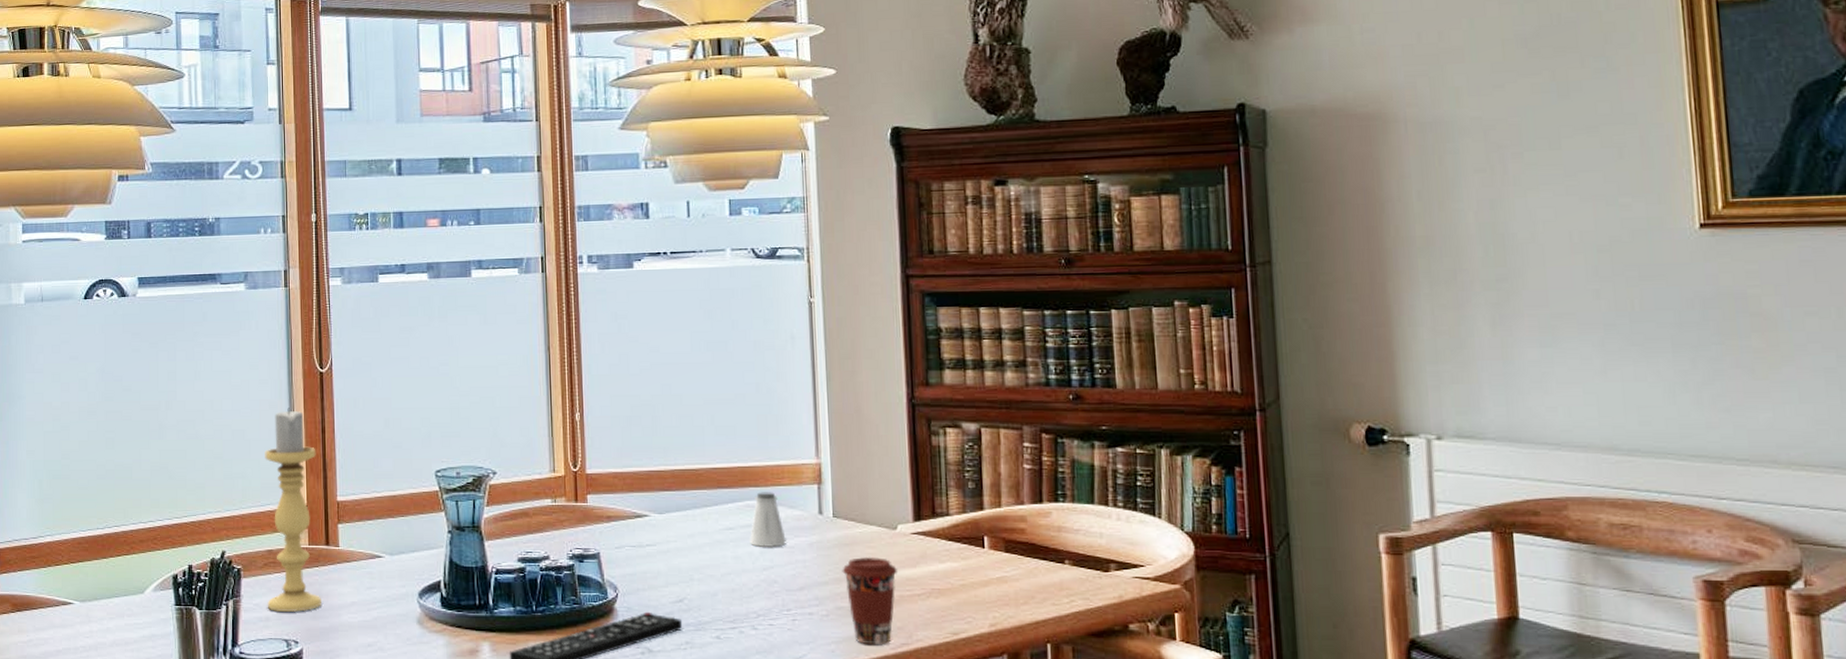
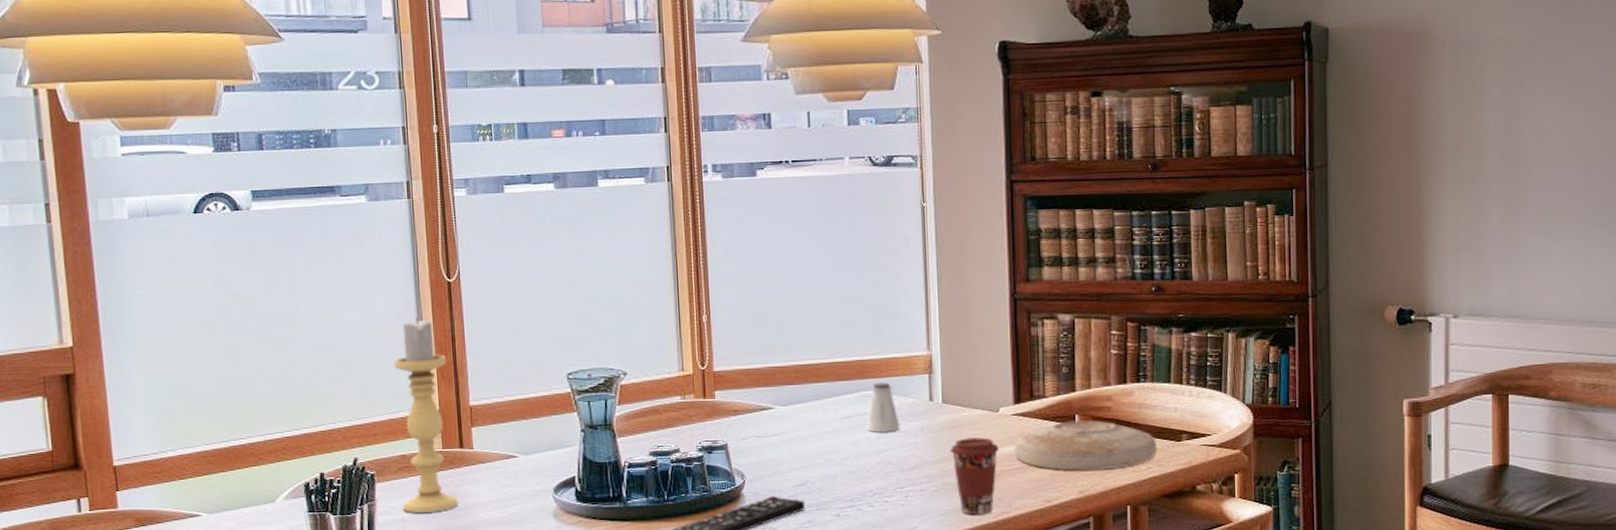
plate: none [915,542,1081,601] -> present [1015,419,1158,471]

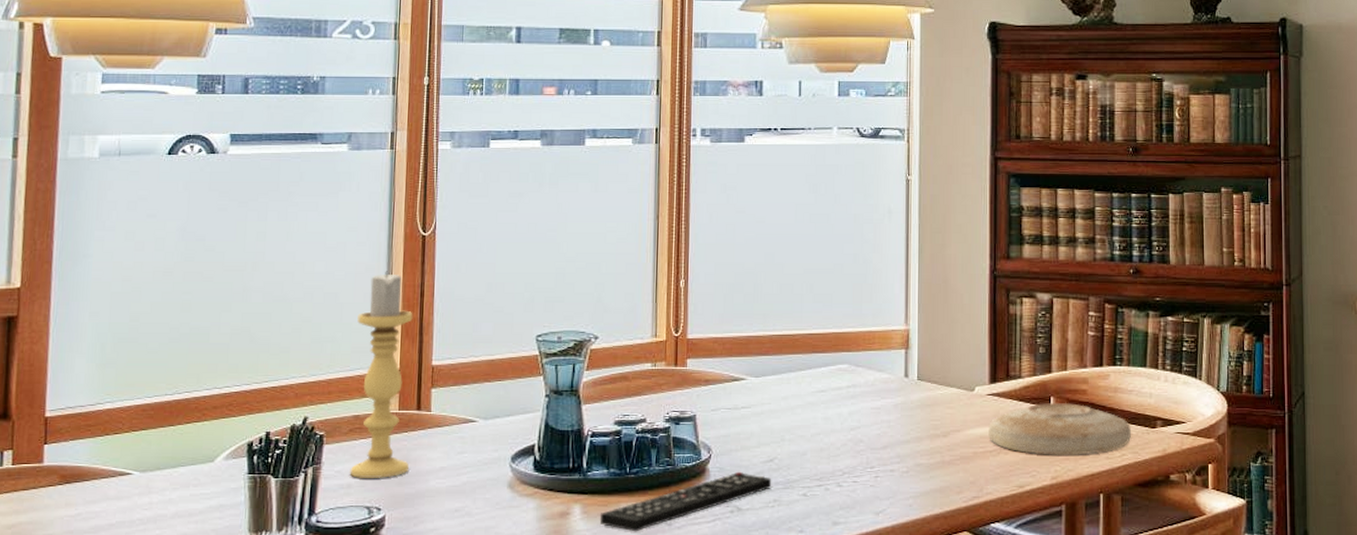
saltshaker: present [866,382,901,434] -> none [838,356,875,410]
coffee cup: present [950,436,999,514] -> none [923,416,972,498]

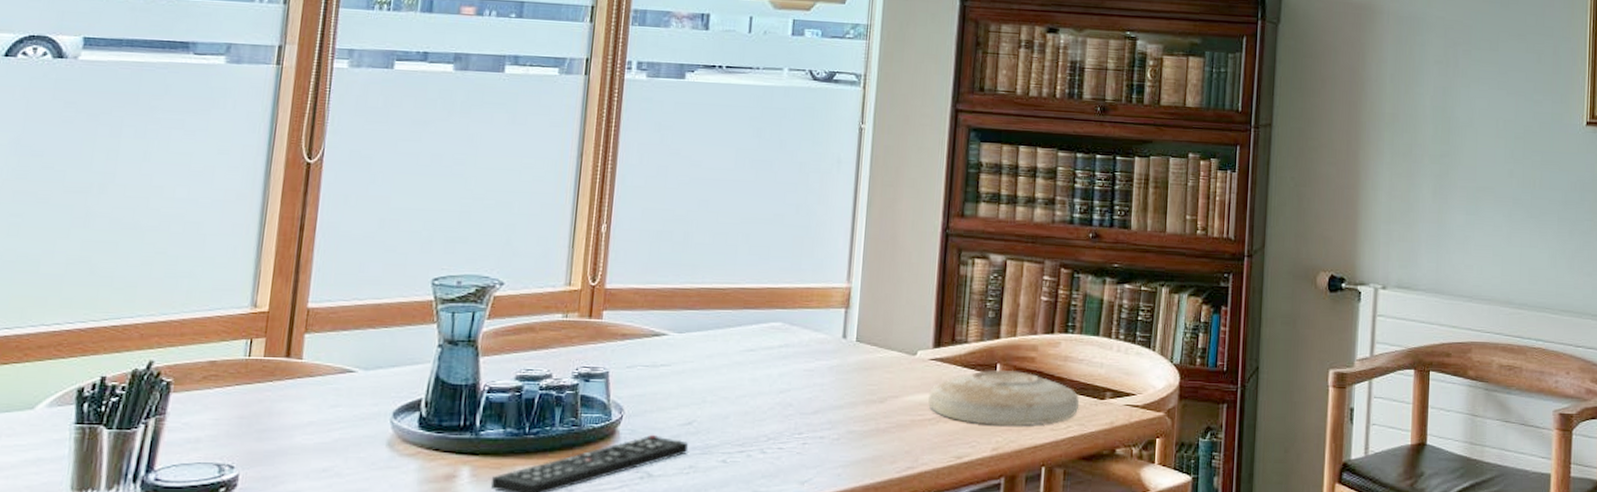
candle holder: present [349,271,413,478] -> none [199,200,290,432]

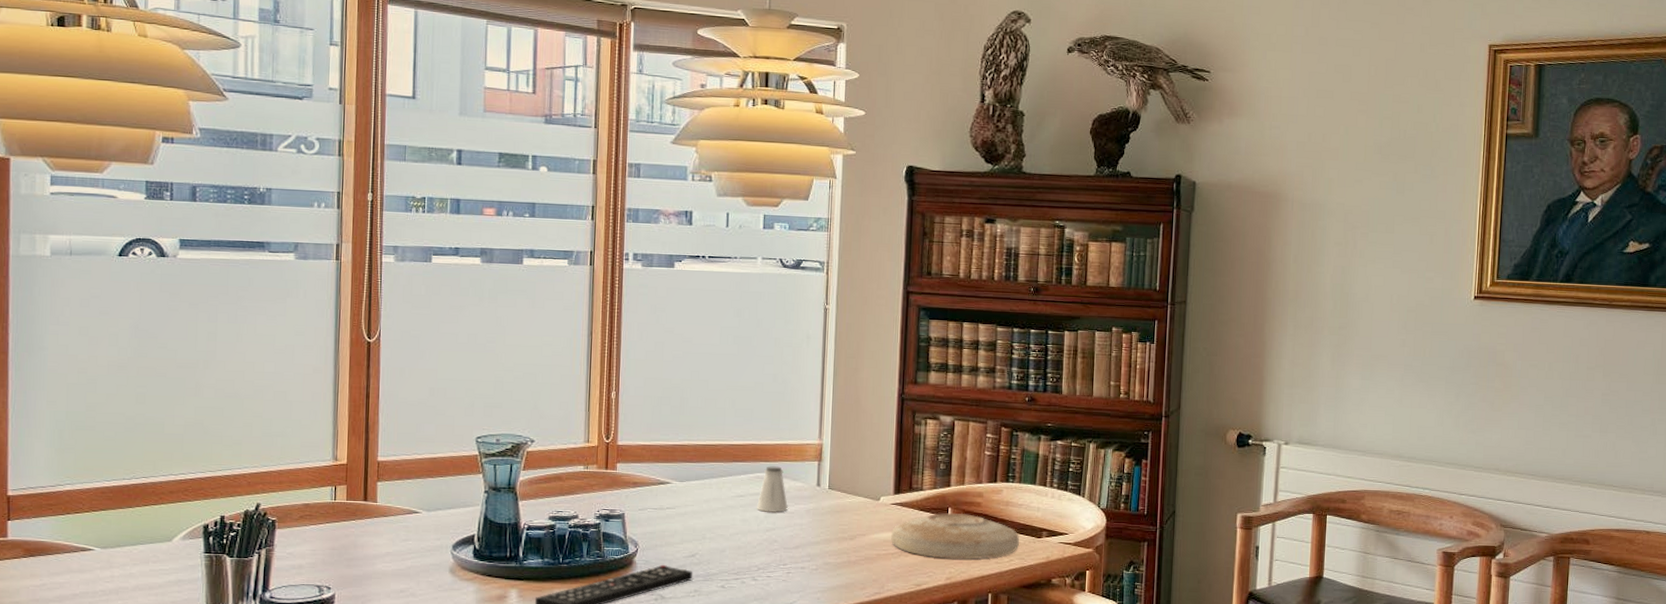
saltshaker: none [768,314,808,371] -> present [756,466,789,513]

